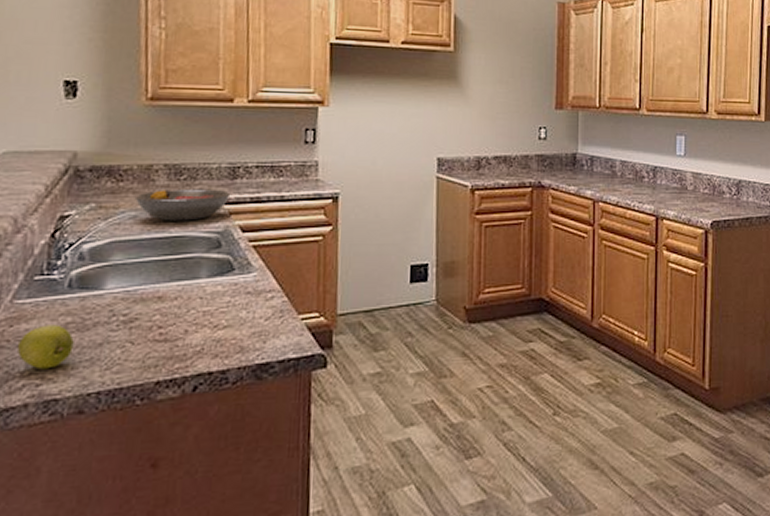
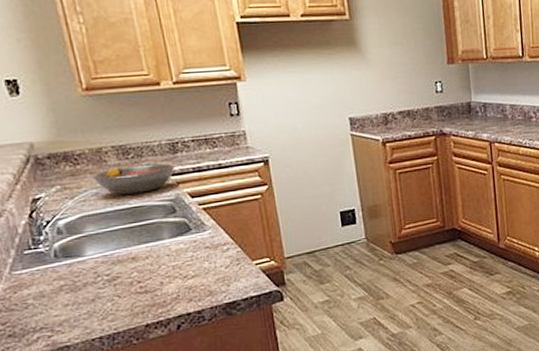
apple: present [16,324,74,369] -> none [24,288,72,324]

